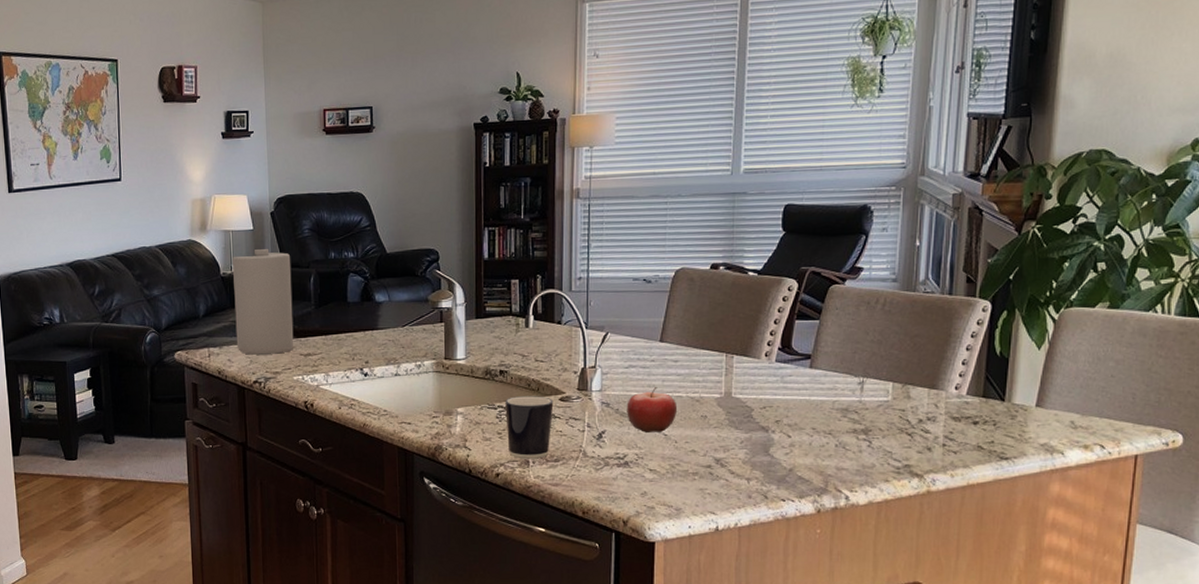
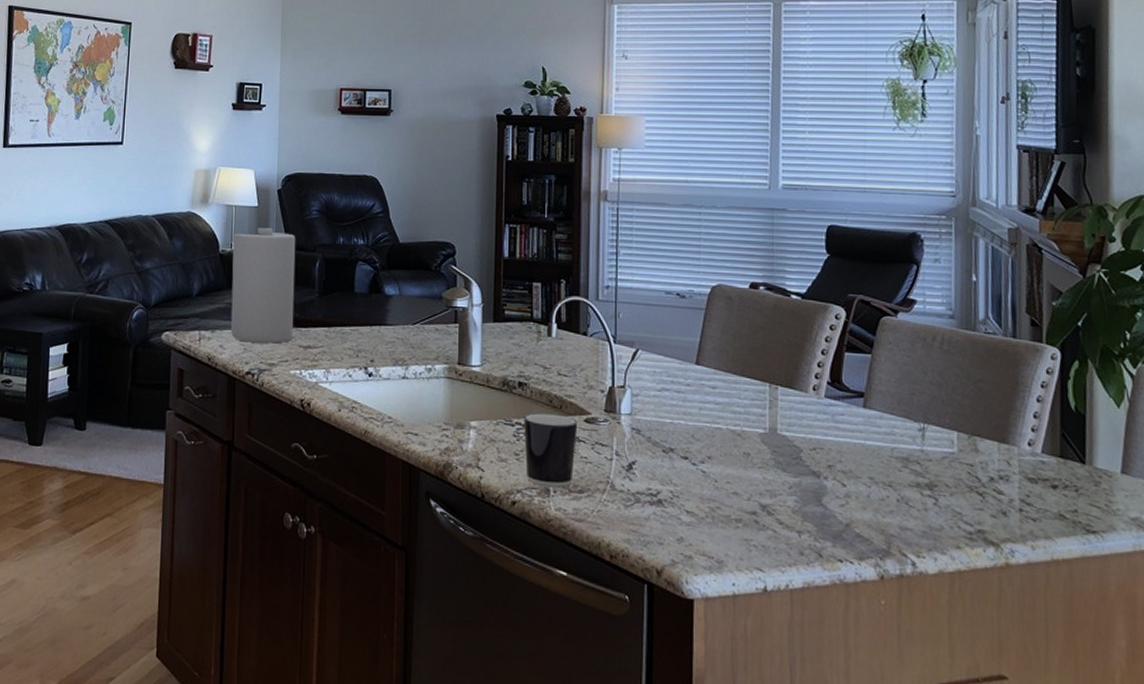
fruit: present [627,387,678,433] -> none [660,415,717,468]

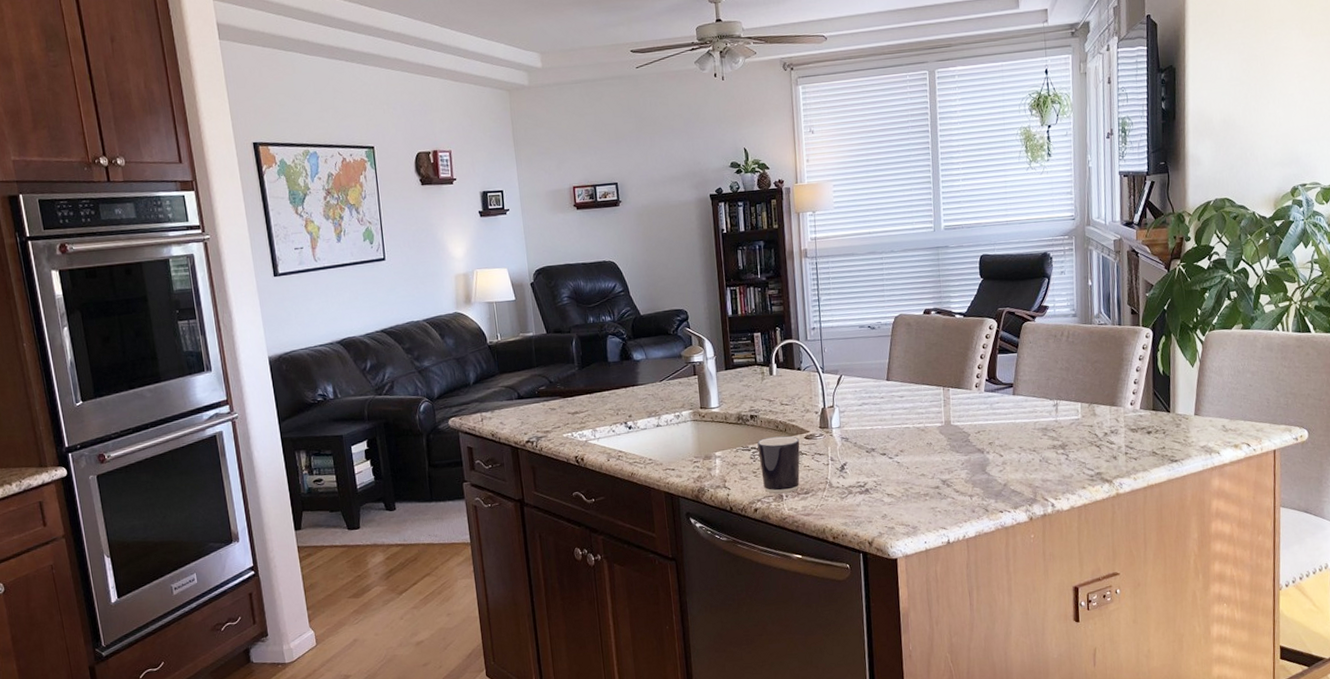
paper towel holder: present [230,228,296,344] -> none [498,317,562,417]

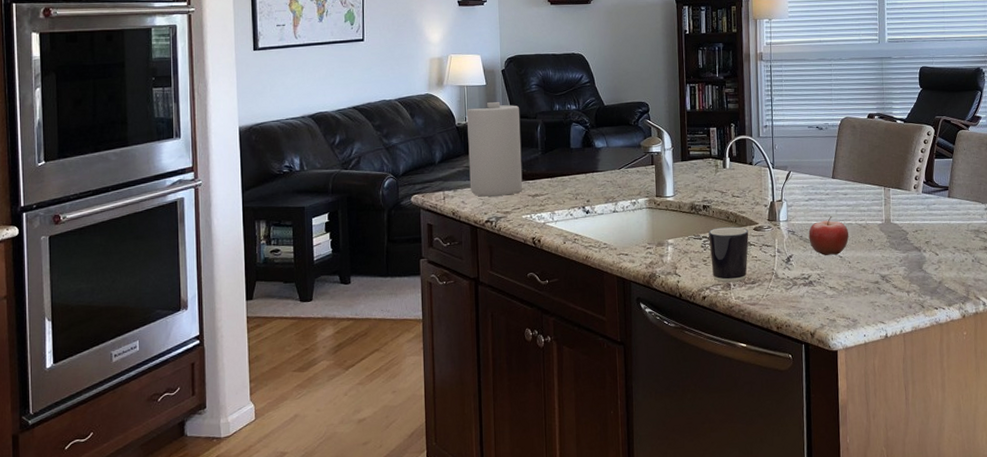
paper towel holder: none [498,317,562,417] -> present [467,102,523,197]
fruit: none [863,421,907,462] -> present [808,216,849,255]

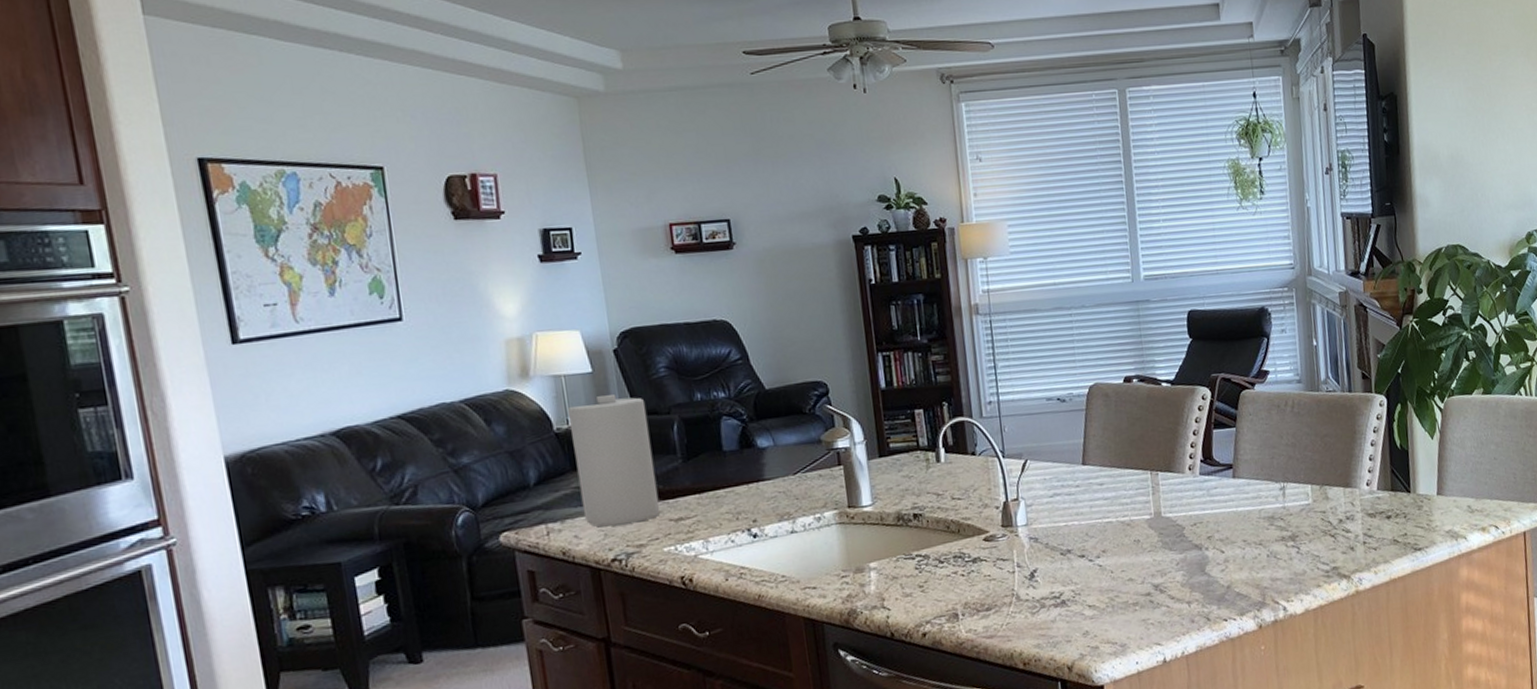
mug: present [708,226,749,283] -> none [923,538,979,613]
fruit: present [808,216,849,255] -> none [1056,514,1110,566]

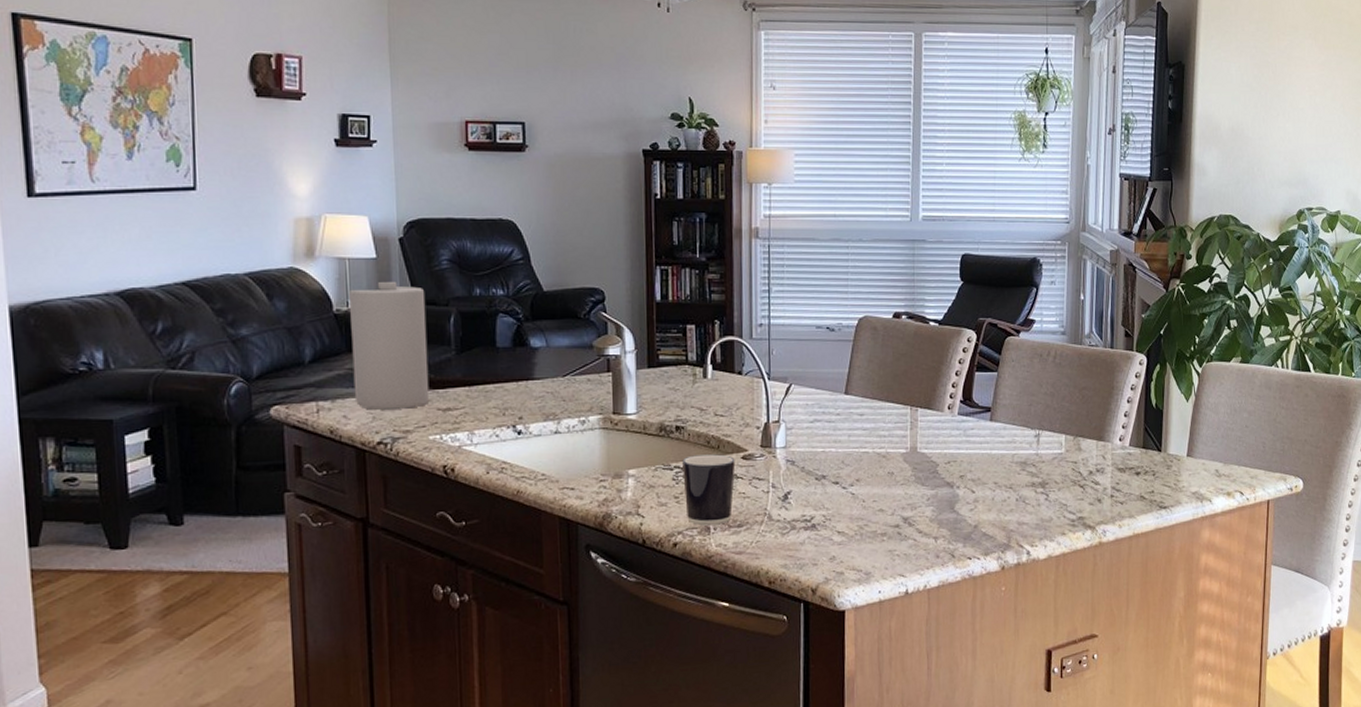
mug: none [923,538,979,613] -> present [682,454,736,526]

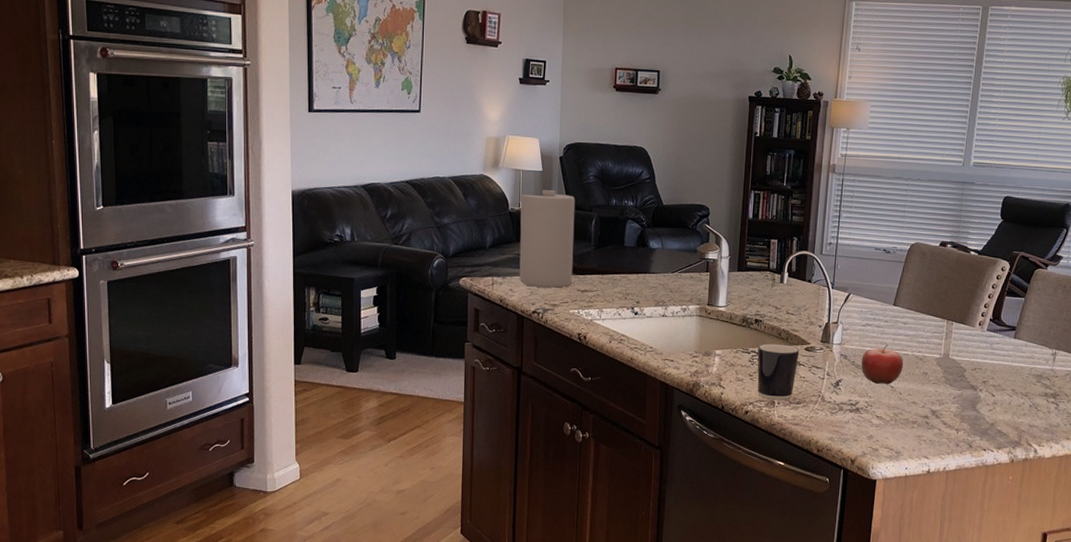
fruit: none [812,443,865,492] -> present [861,345,904,384]

